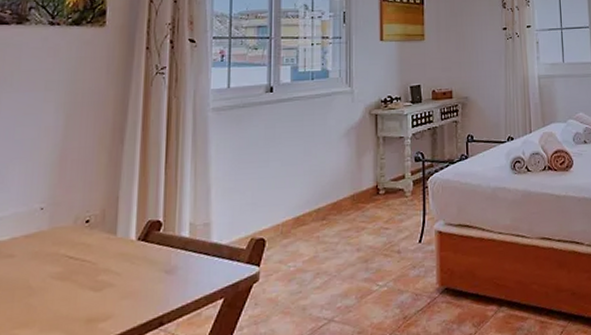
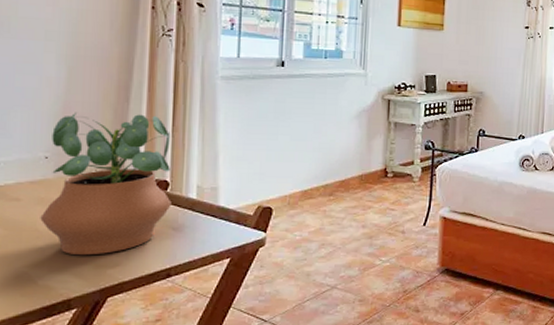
potted plant: none [33,154,164,311] -> present [40,112,172,256]

